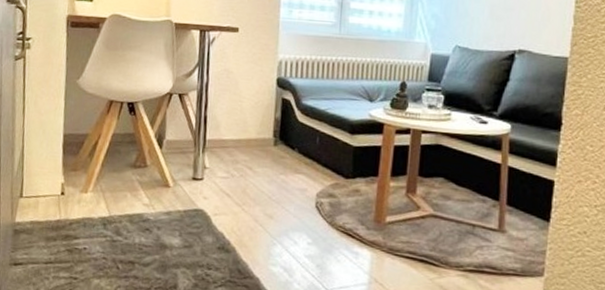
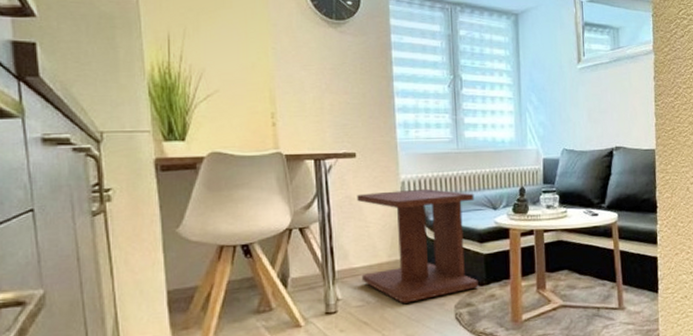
side table: none [229,68,351,183] -> present [357,188,479,303]

